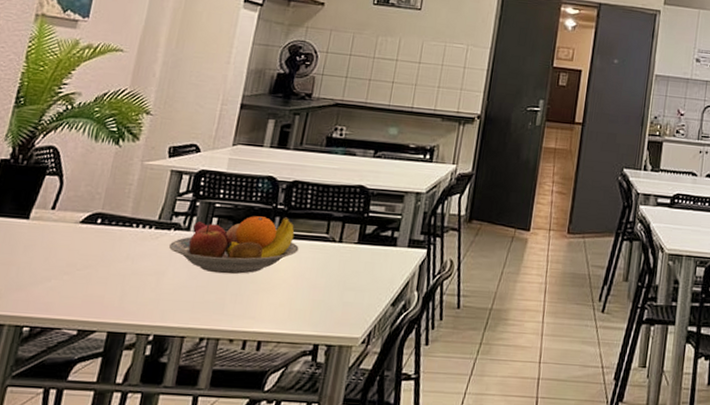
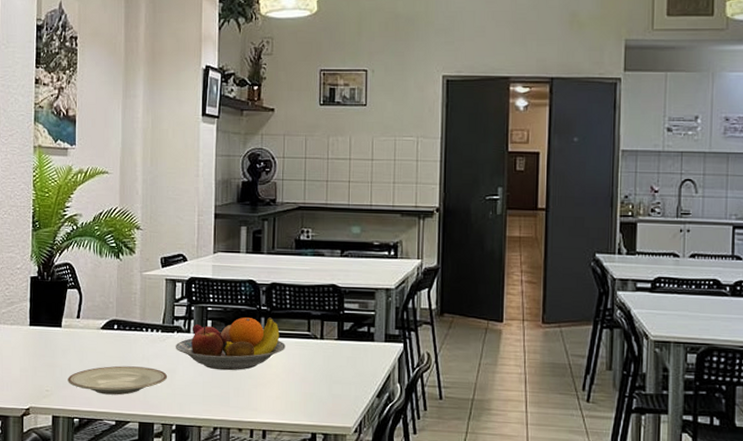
plate: none [24,265,154,300] -> present [68,365,168,395]

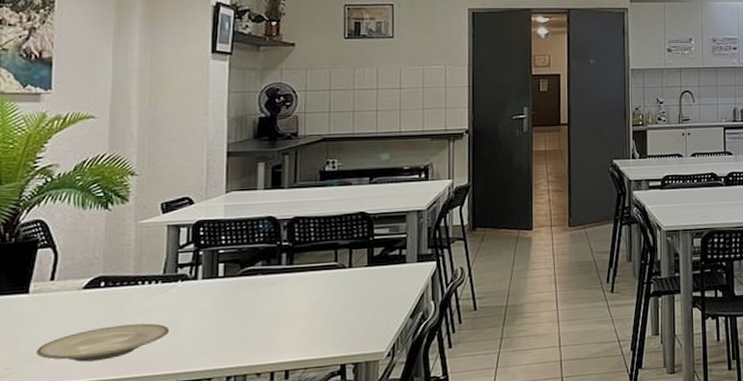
fruit bowl: present [176,317,286,371] -> none [180,252,310,315]

